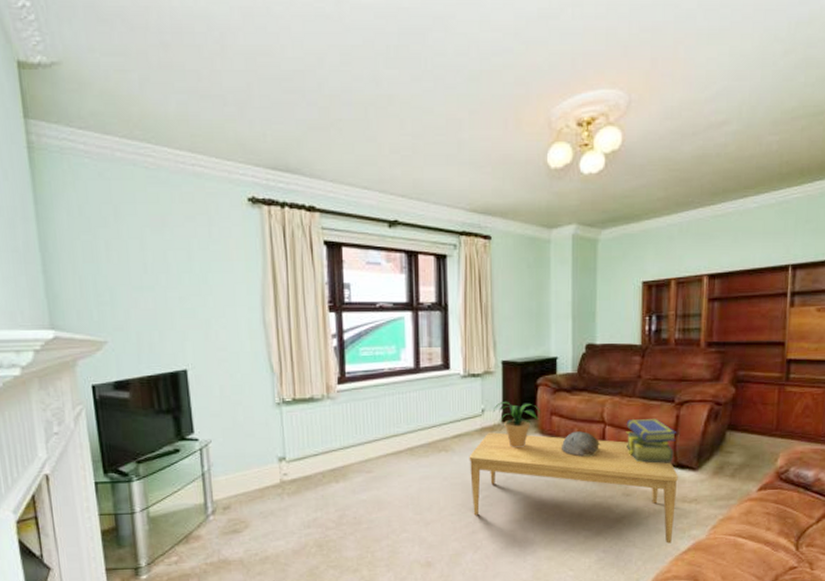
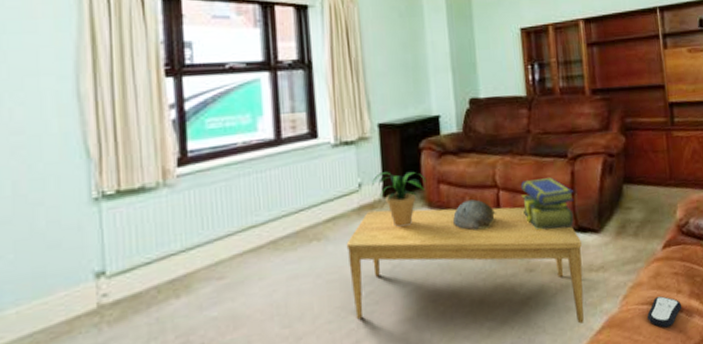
remote control: none [733,531,769,557] -> present [647,296,682,328]

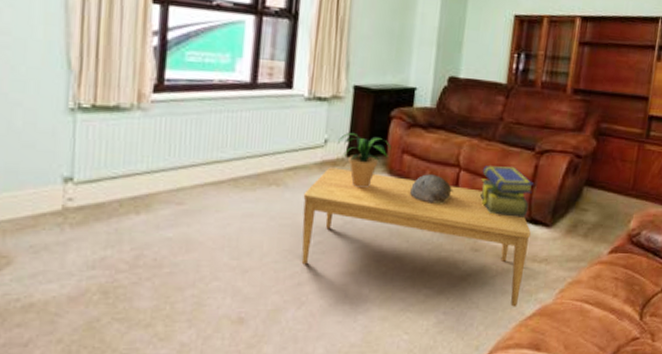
remote control: present [647,296,682,328] -> none [579,297,615,326]

